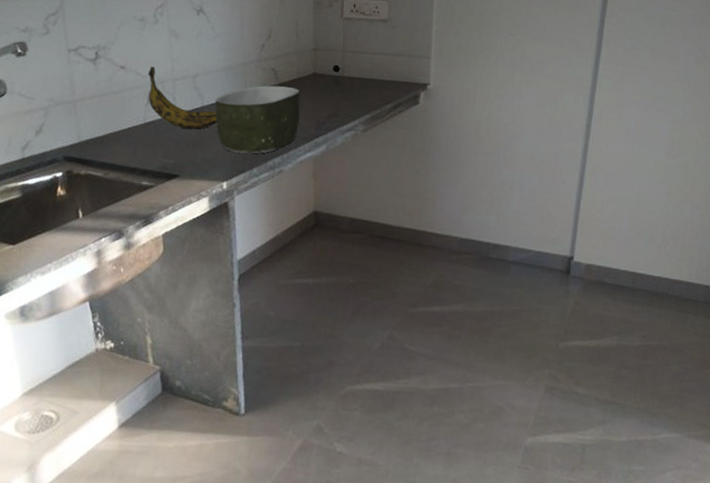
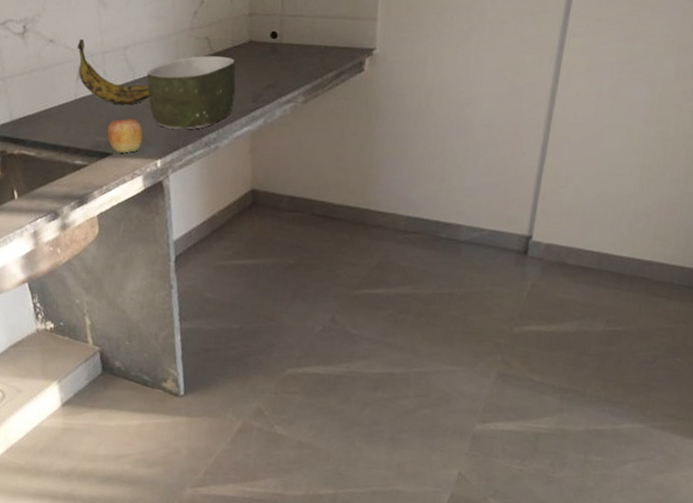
apple: none [174,142,210,175] -> present [106,118,144,153]

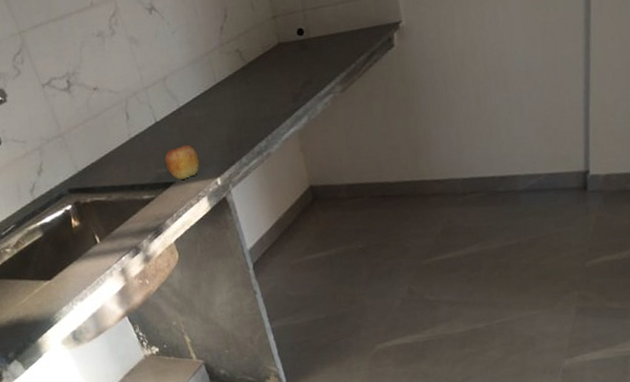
banana: present [76,38,150,105] -> none [119,79,197,135]
bowl: present [147,55,236,130] -> none [189,64,276,147]

